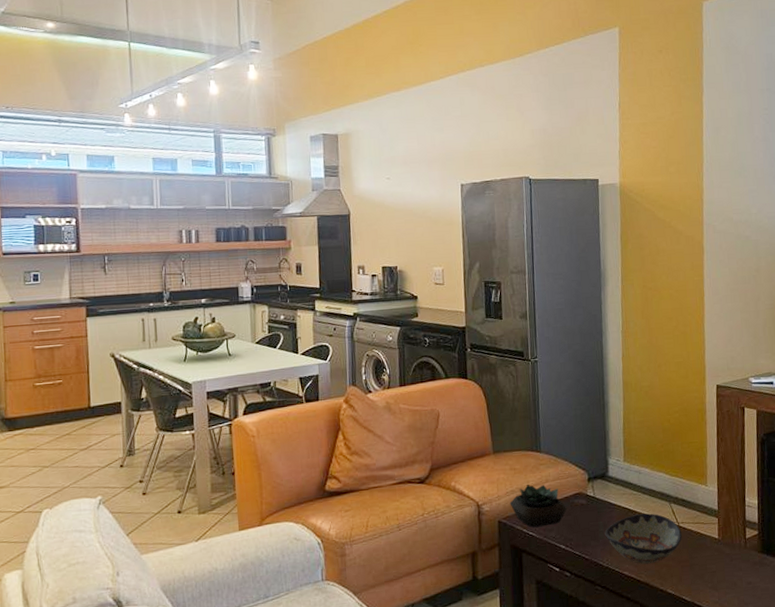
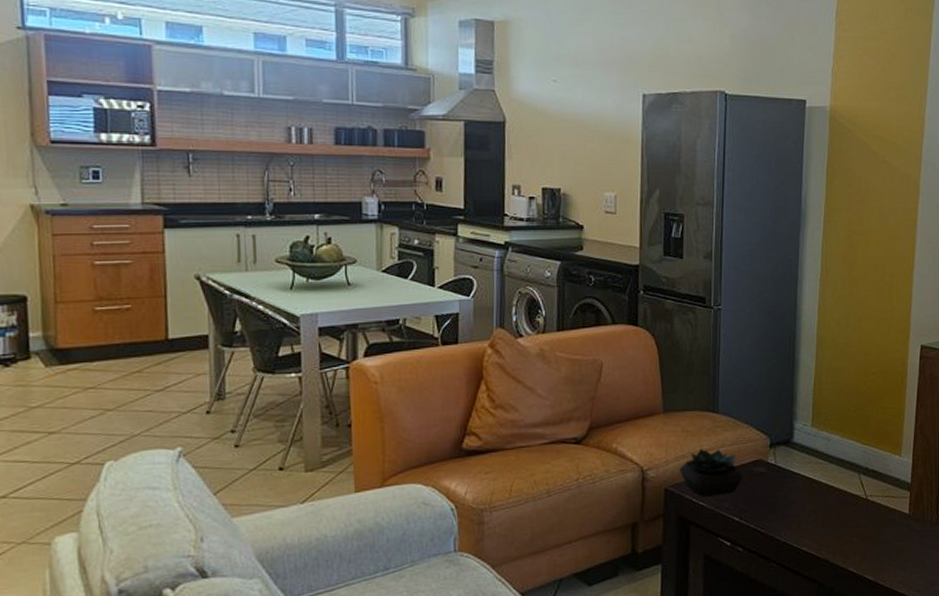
decorative bowl: present [605,513,682,565] -> none [784,484,869,540]

